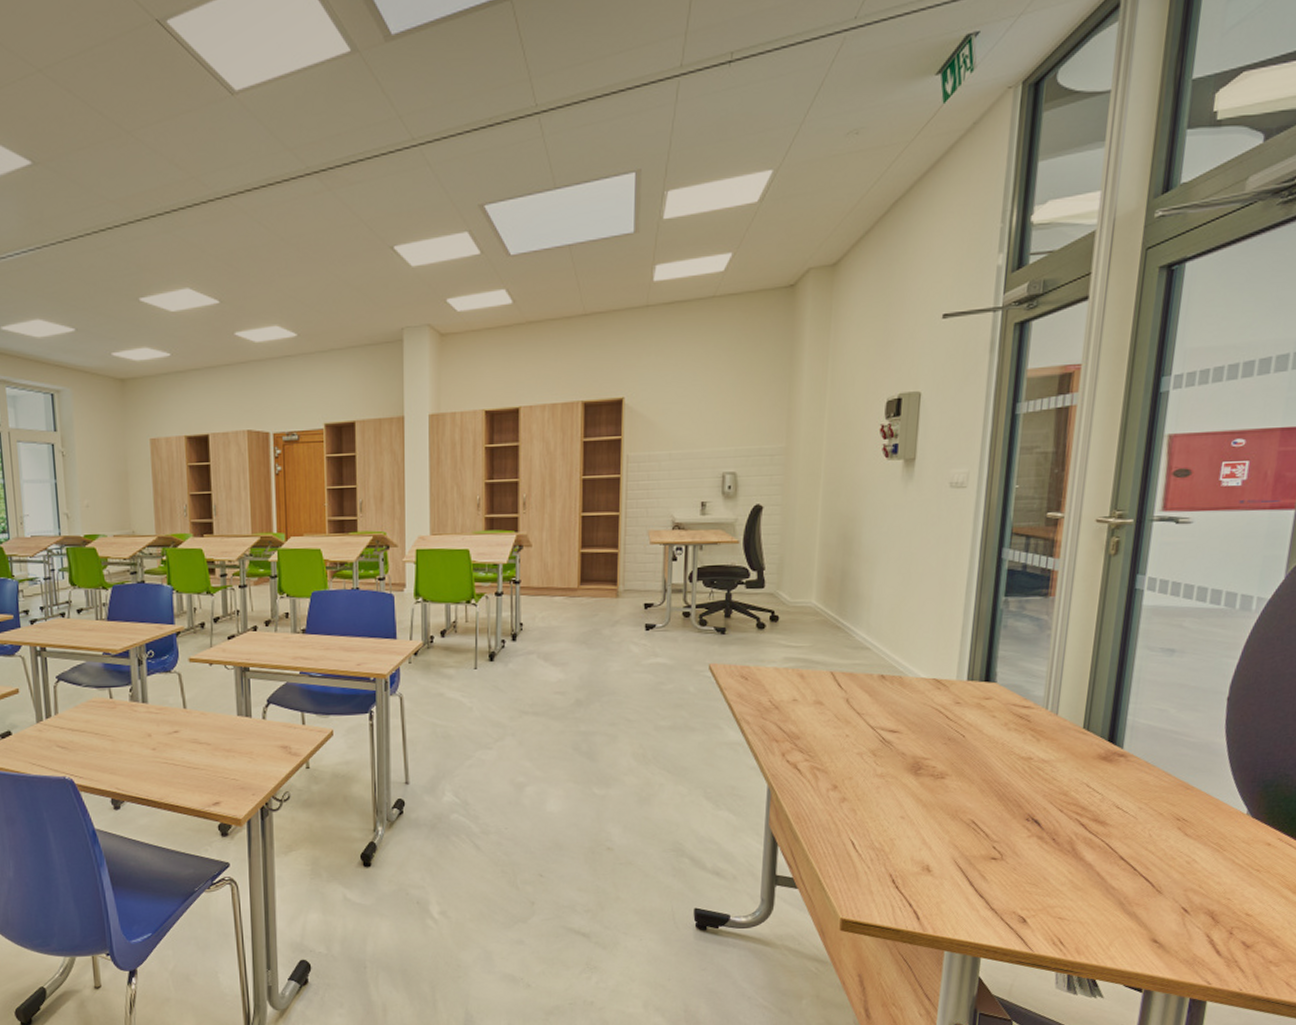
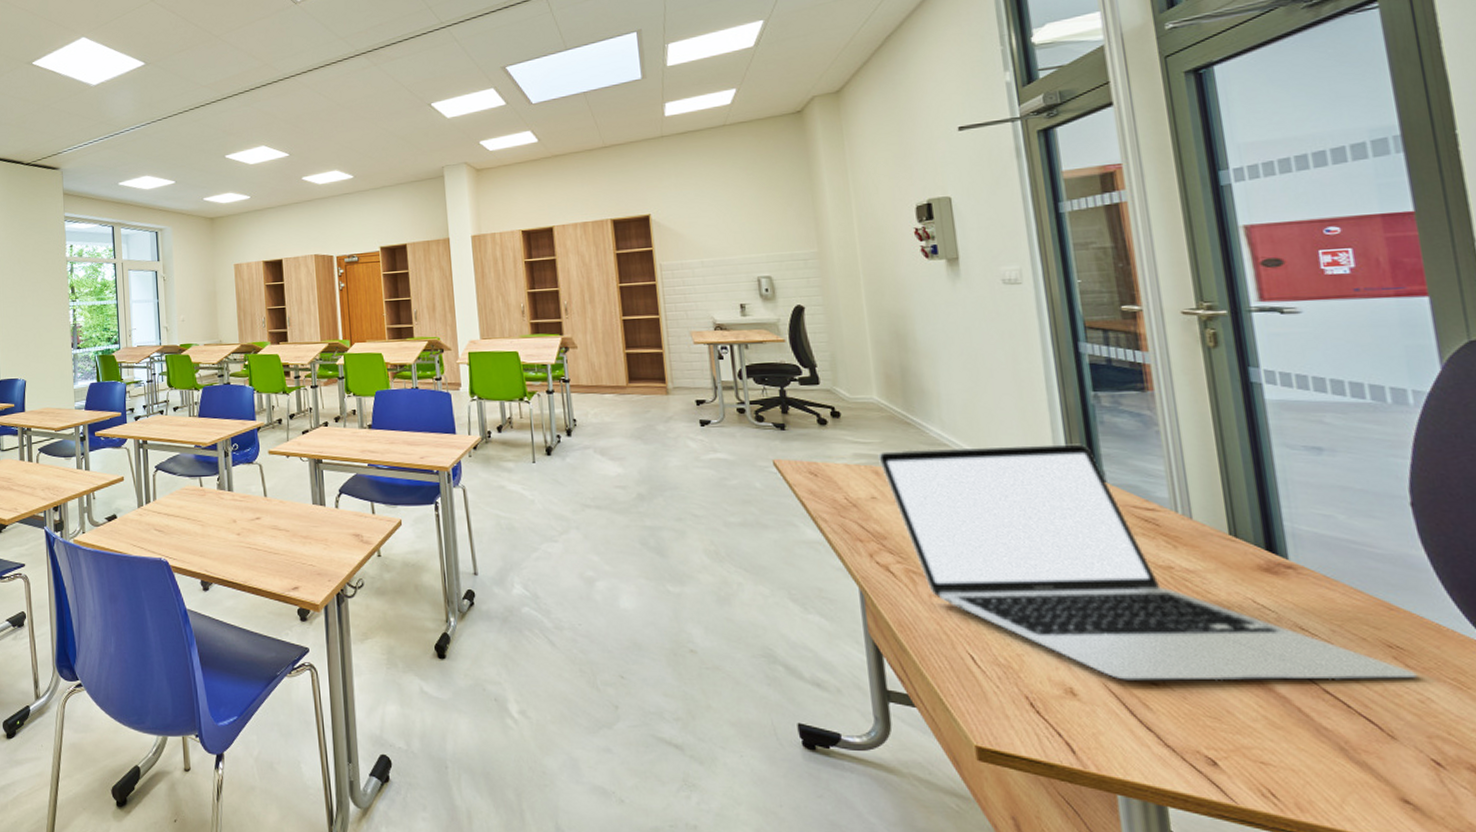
laptop: none [806,647,1191,857] -> present [878,444,1418,681]

